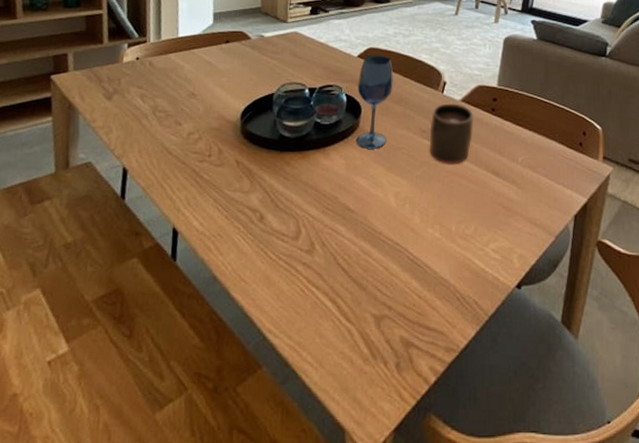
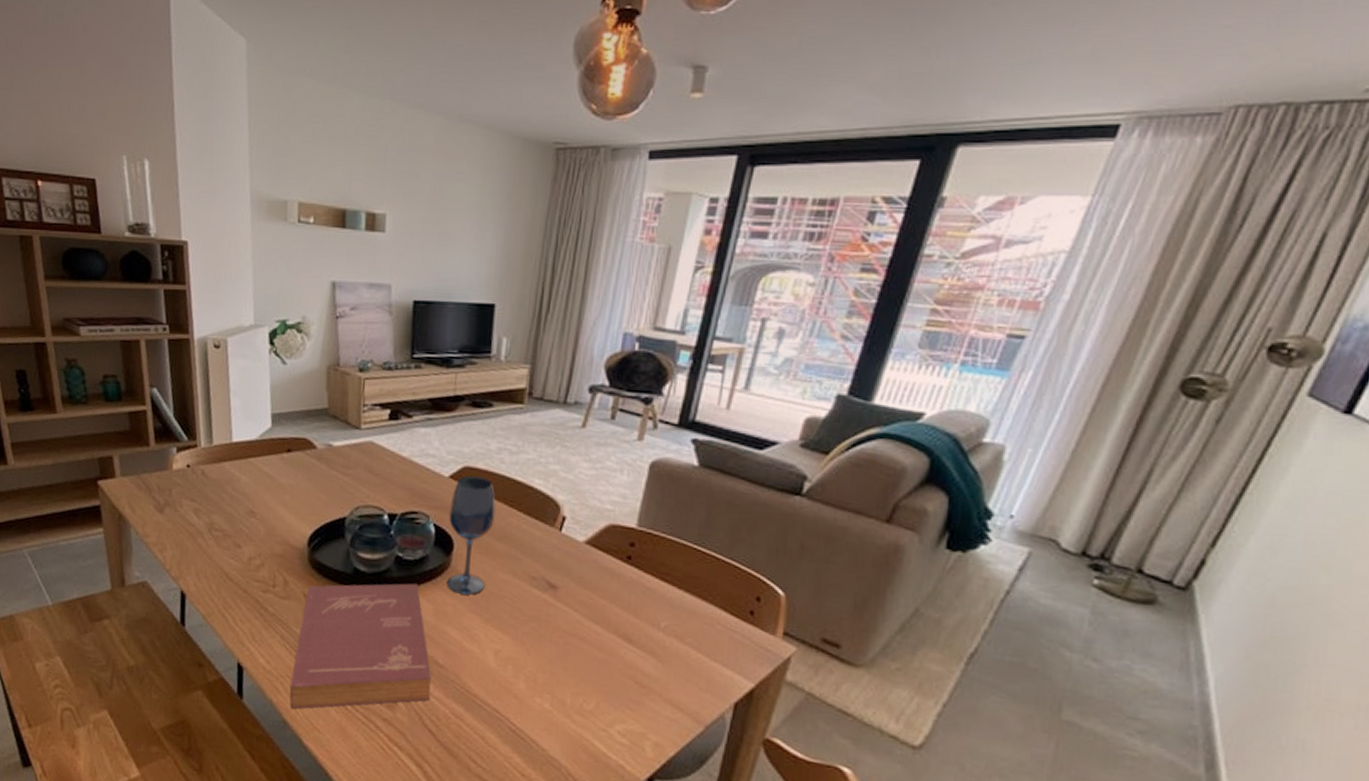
book: none [219,143,345,265] -> present [289,583,432,709]
mug: present [430,103,474,165] -> none [541,544,602,624]

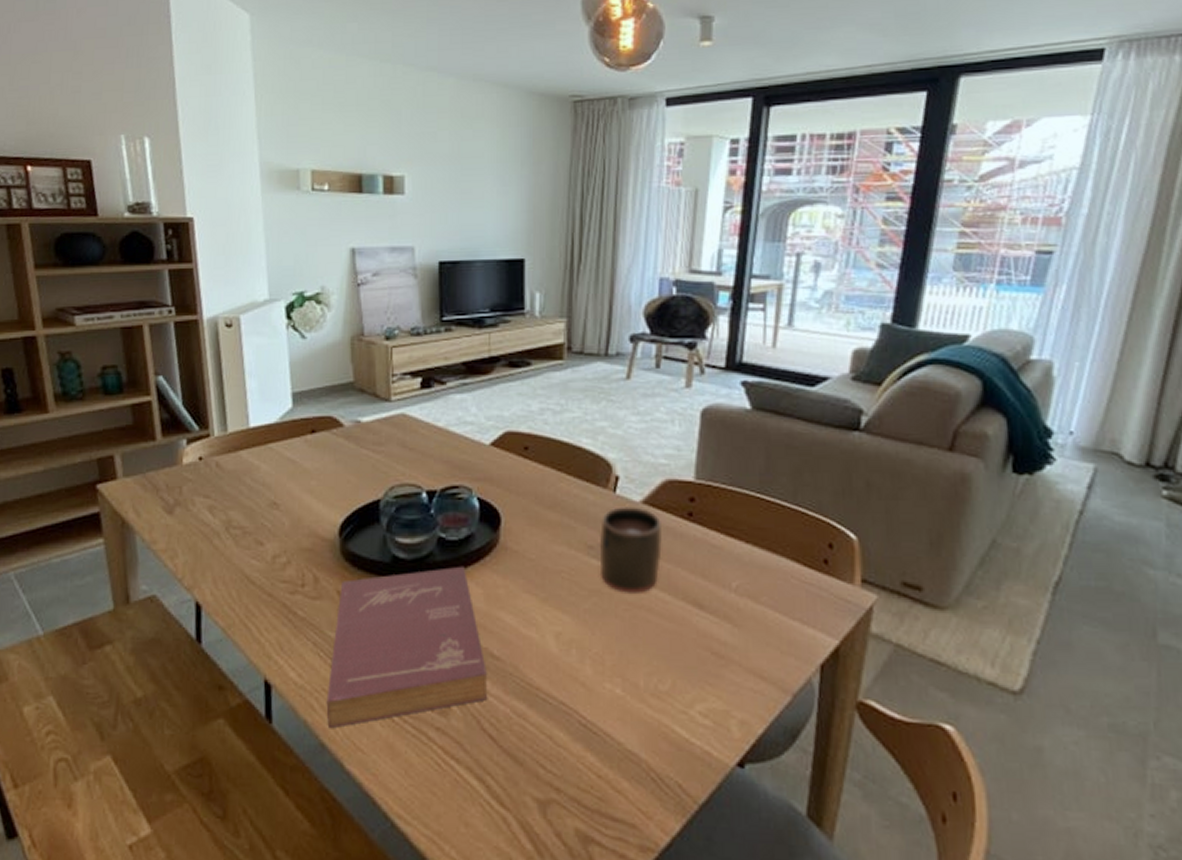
wineglass: present [447,475,496,595] -> none [493,441,543,573]
mug: none [541,544,602,624] -> present [599,507,663,593]

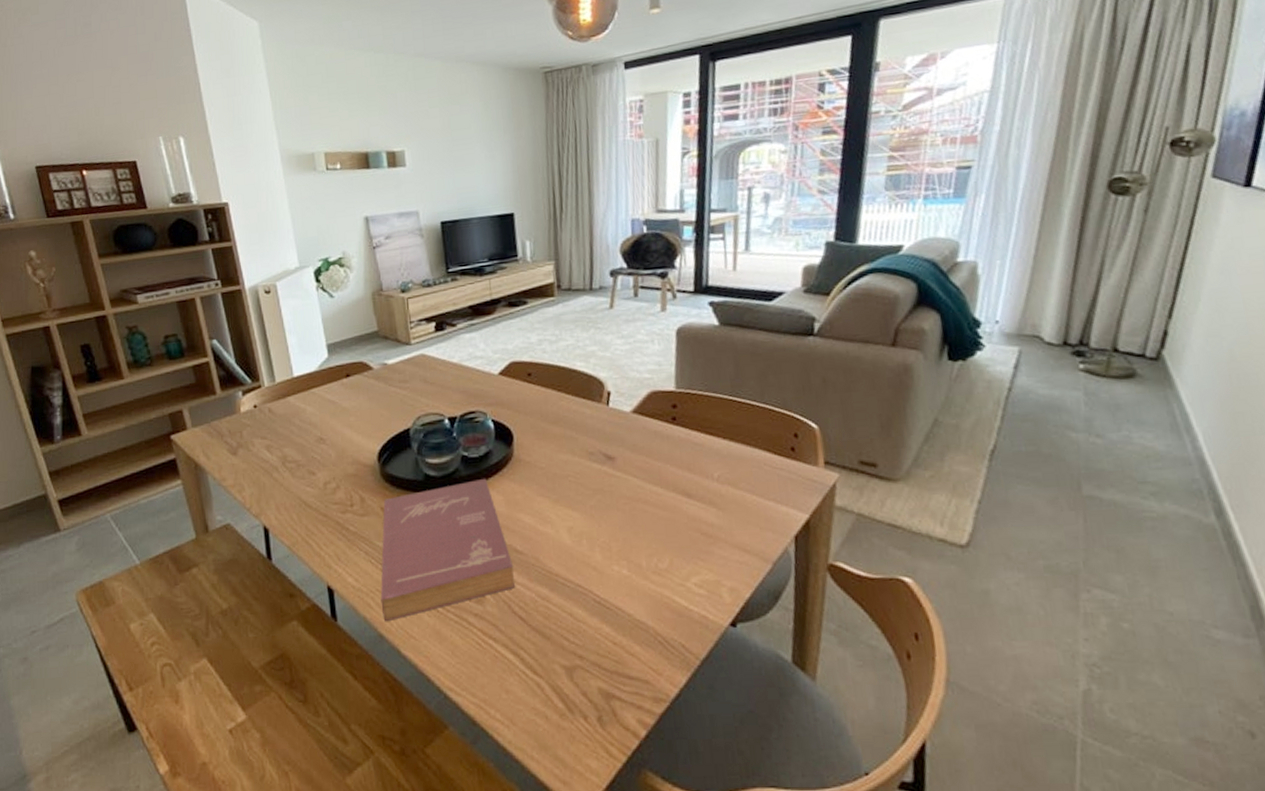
mug: present [599,507,663,593] -> none [597,416,653,489]

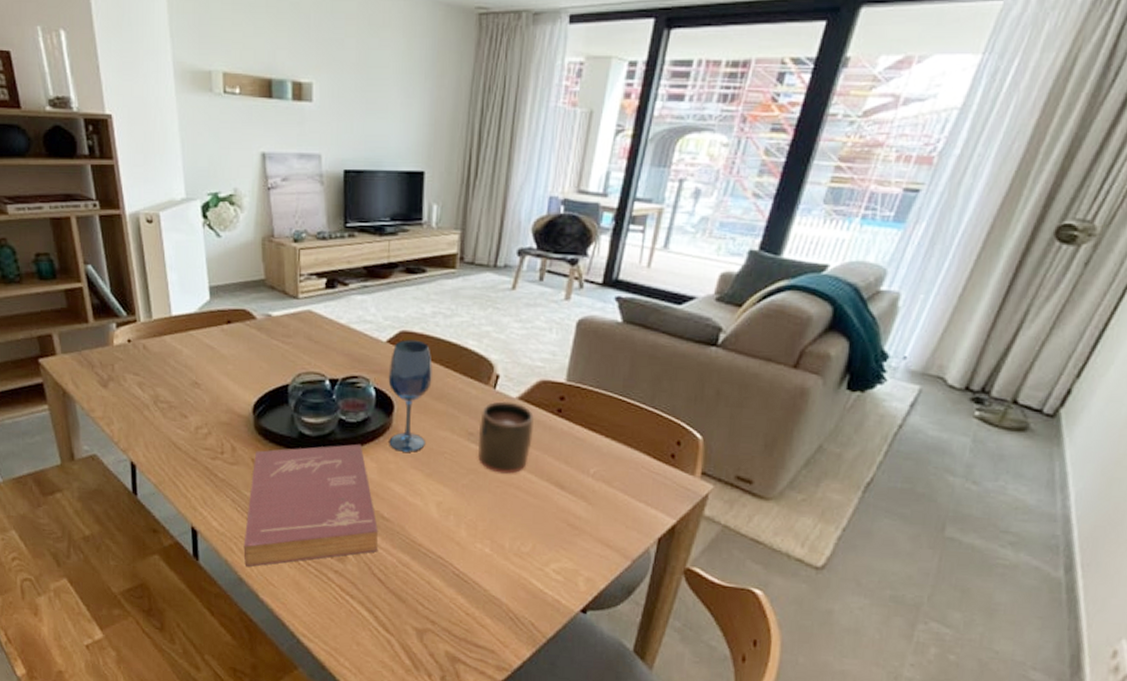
wineglass: none [503,368,548,481] -> present [388,339,433,452]
mug: none [597,416,653,489] -> present [478,401,535,474]

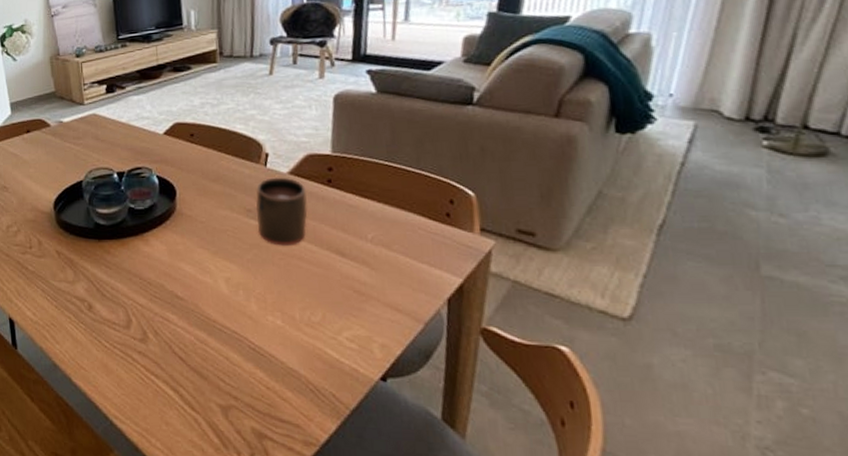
book: present [243,443,379,567] -> none [55,229,176,353]
wineglass: present [388,339,433,452] -> none [167,129,208,233]

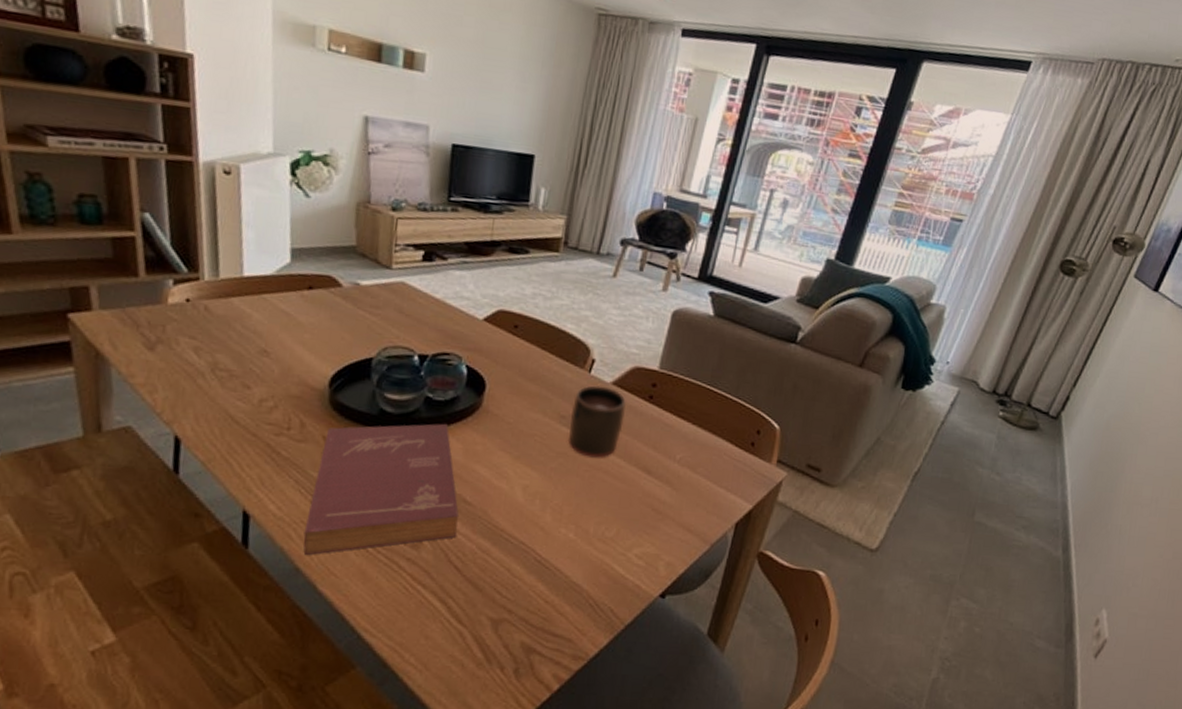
book: none [55,229,176,353] -> present [303,423,460,556]

